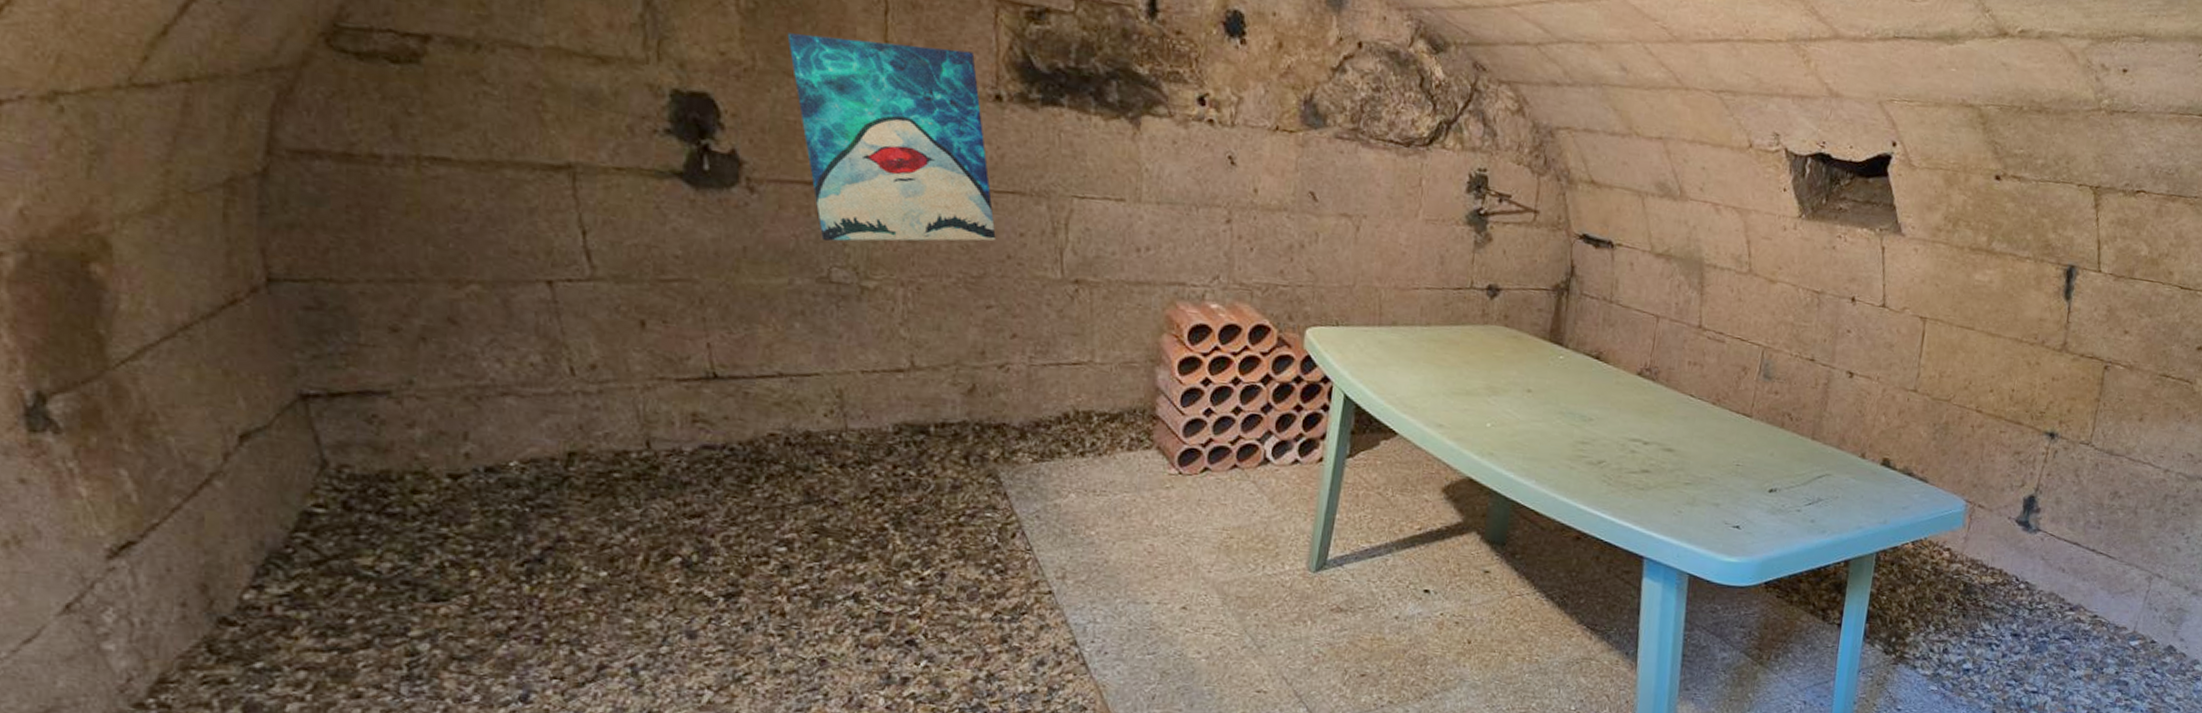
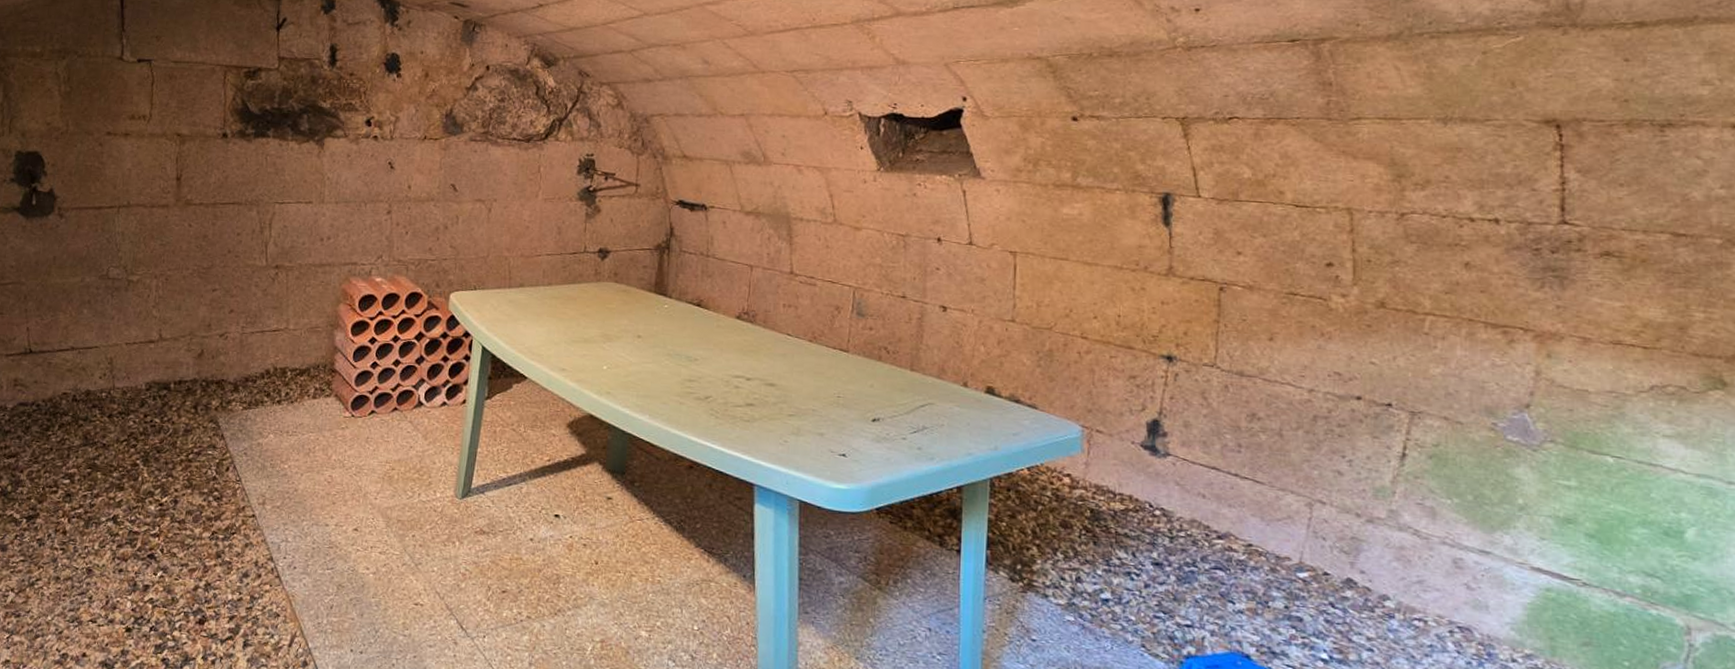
wall art: present [787,33,996,242] -> none [89,104,221,249]

